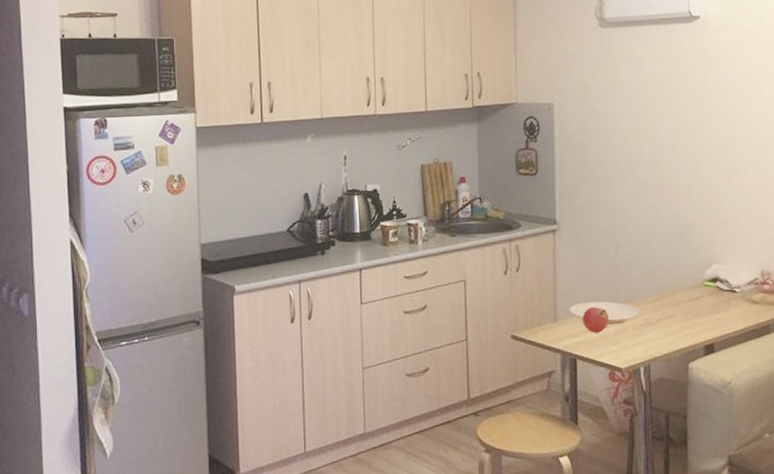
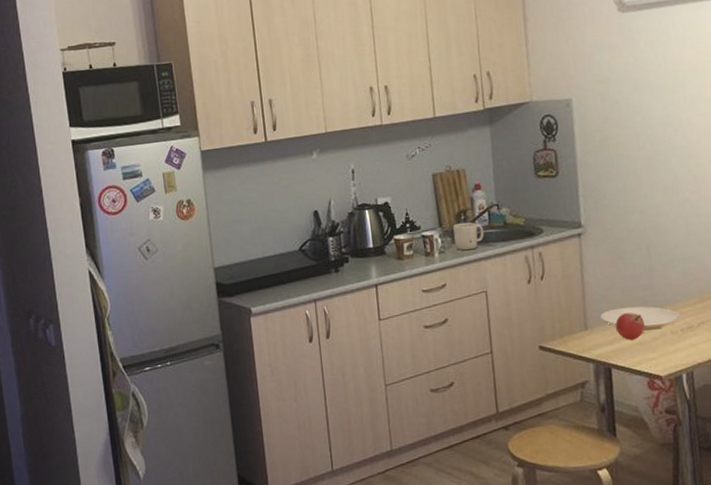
mug: none [437,213,467,240] -> present [452,222,485,251]

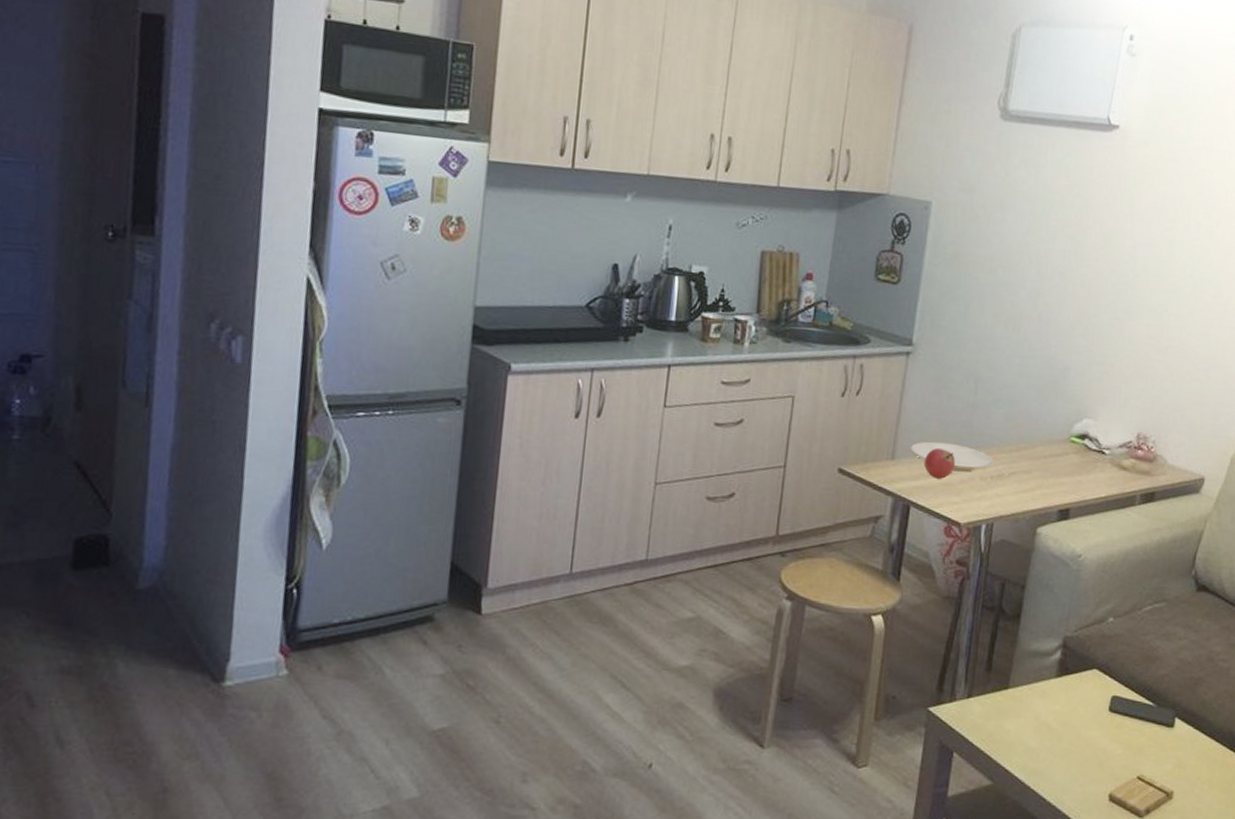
mug: present [452,222,485,251] -> none [769,312,806,347]

